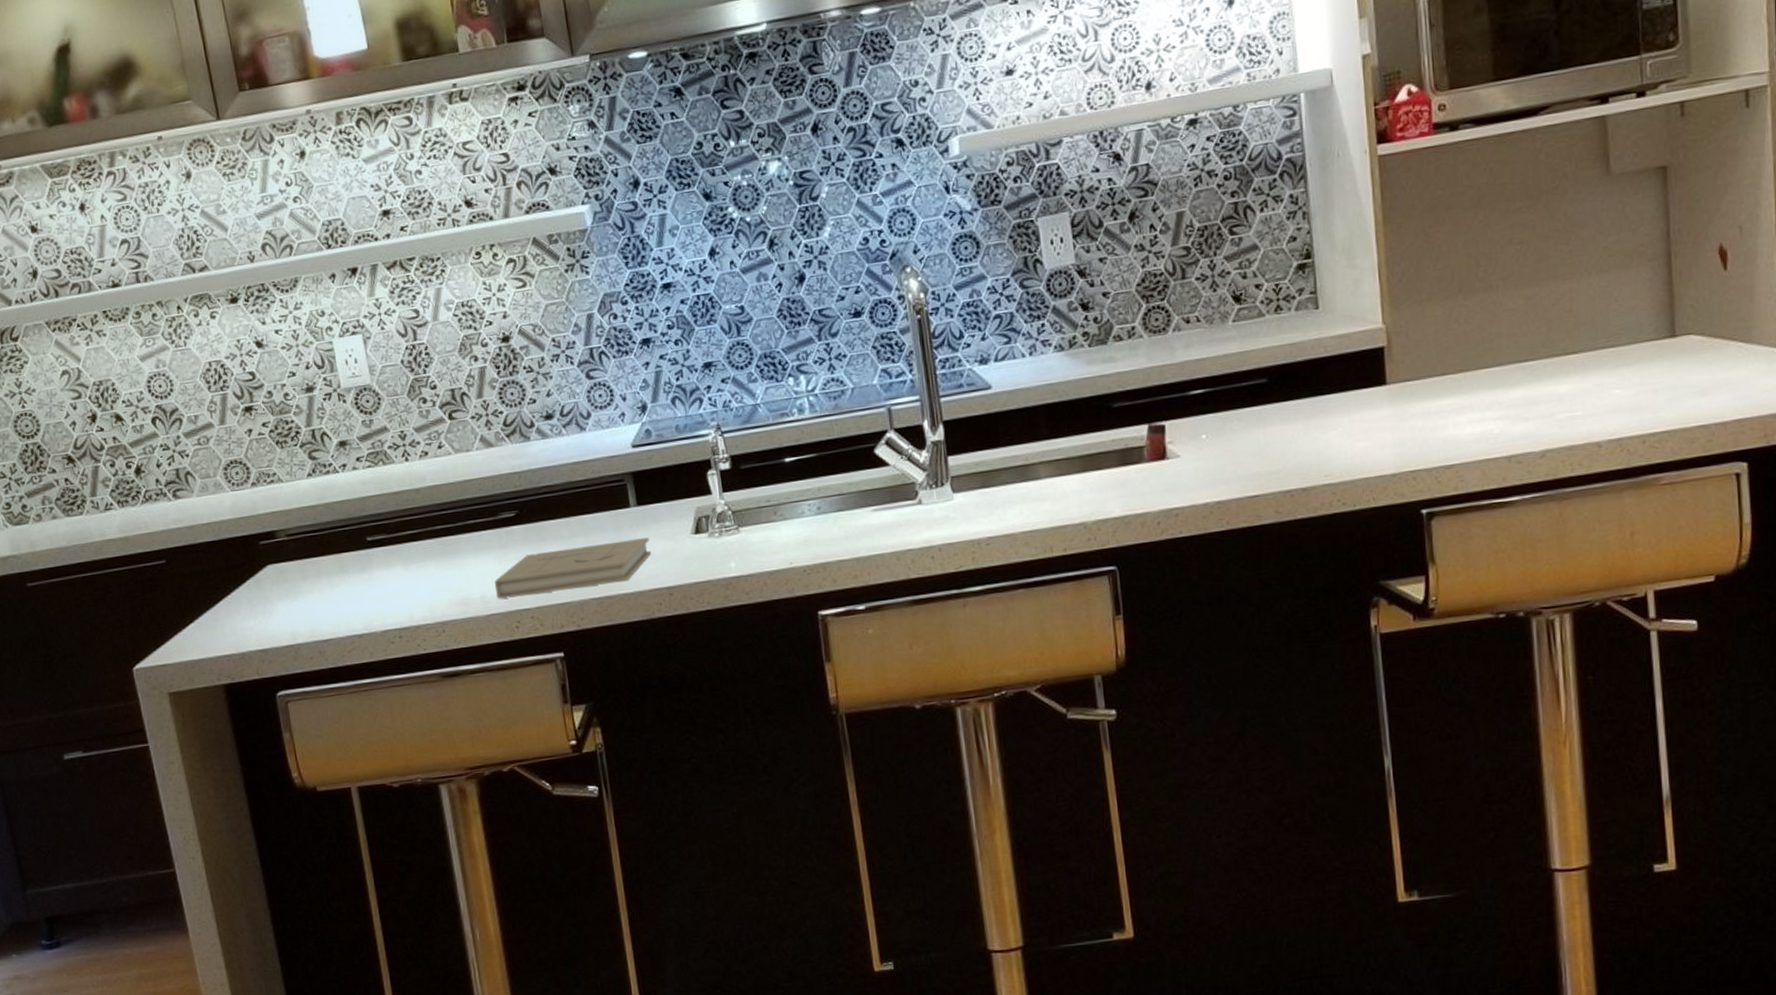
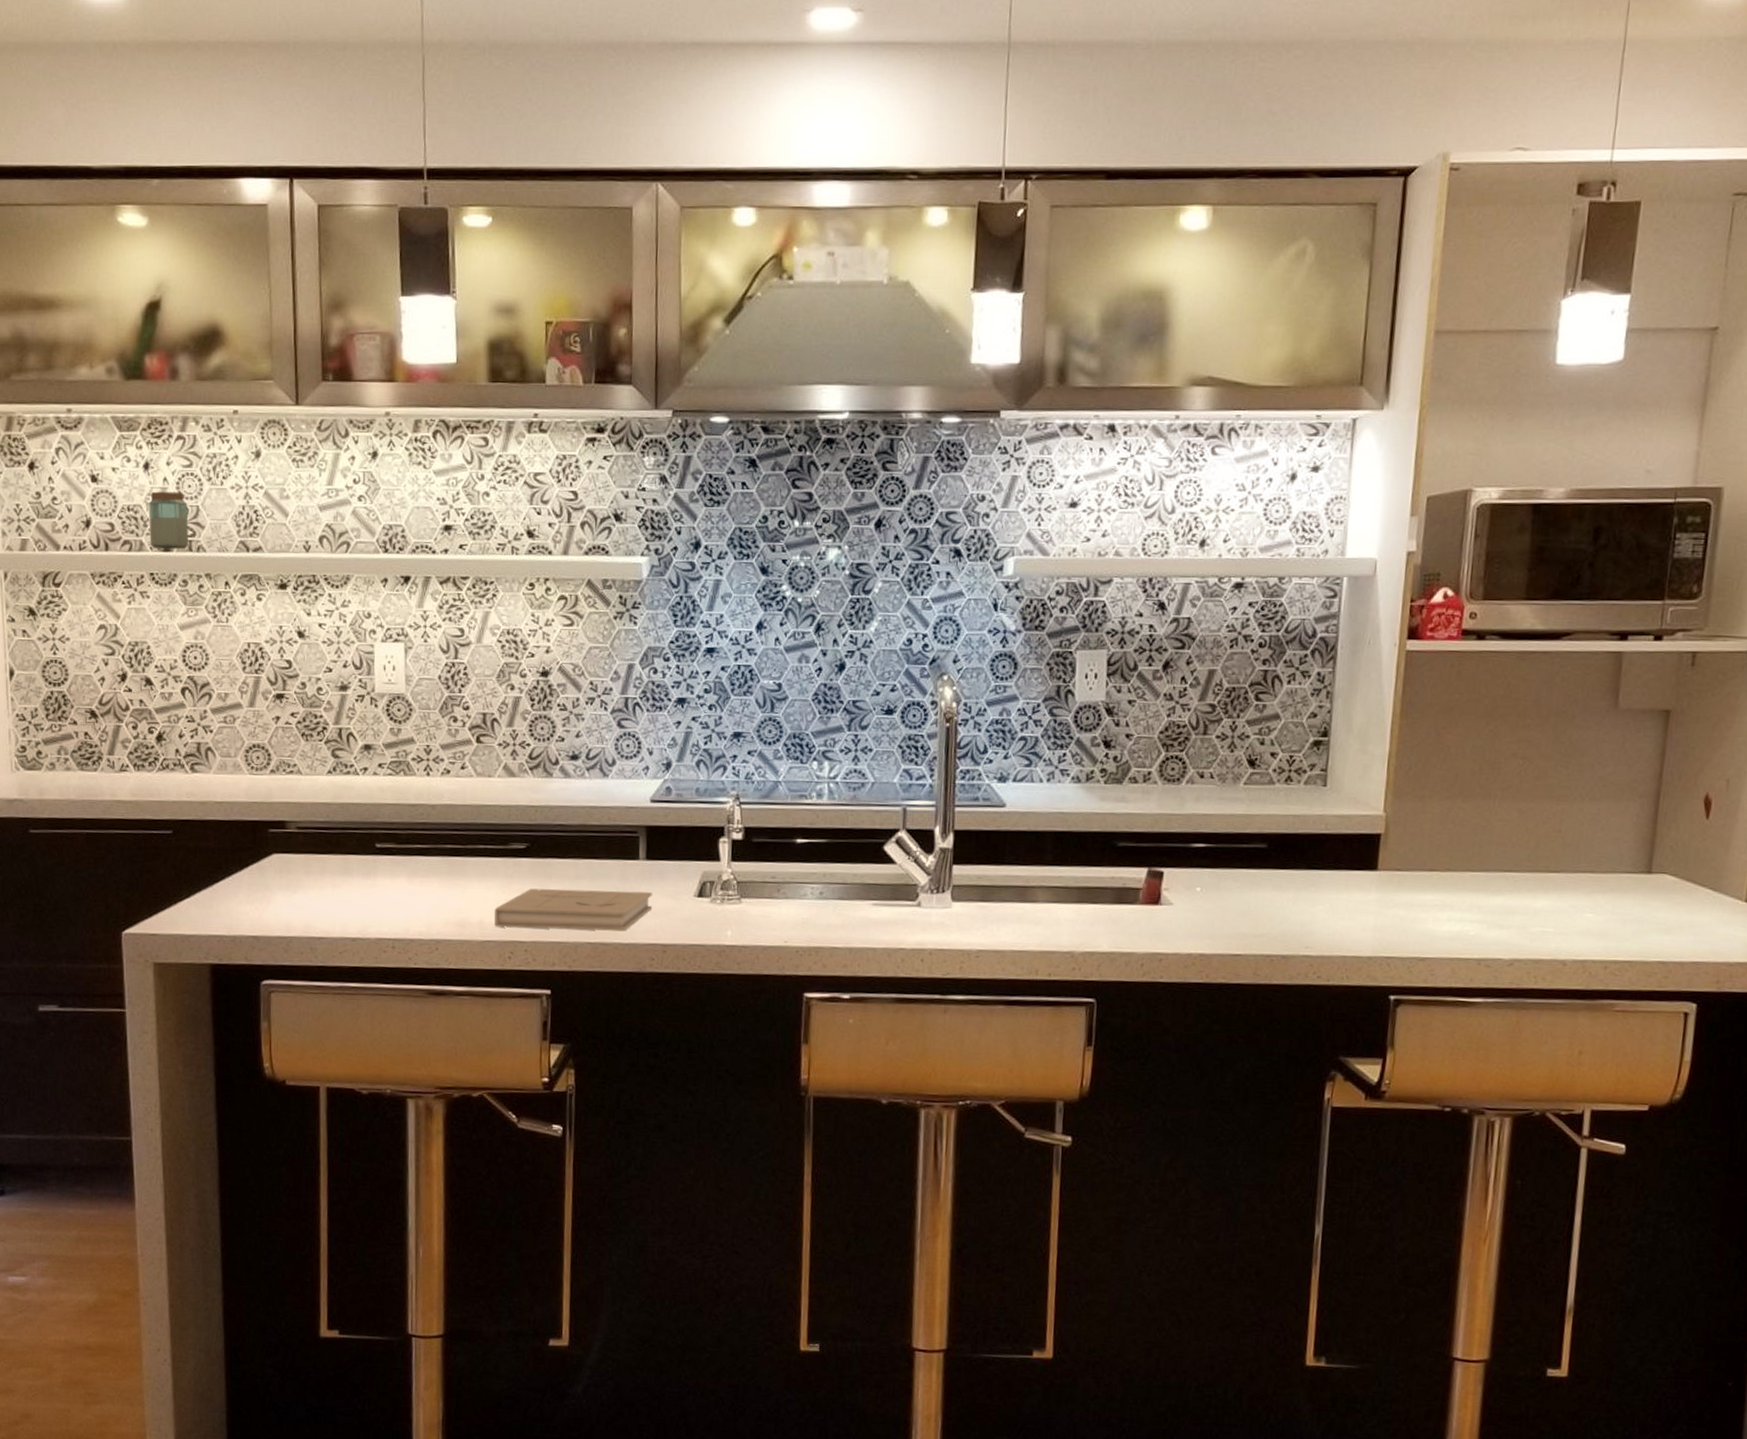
peanut butter: none [89,226,136,287] -> present [148,491,189,550]

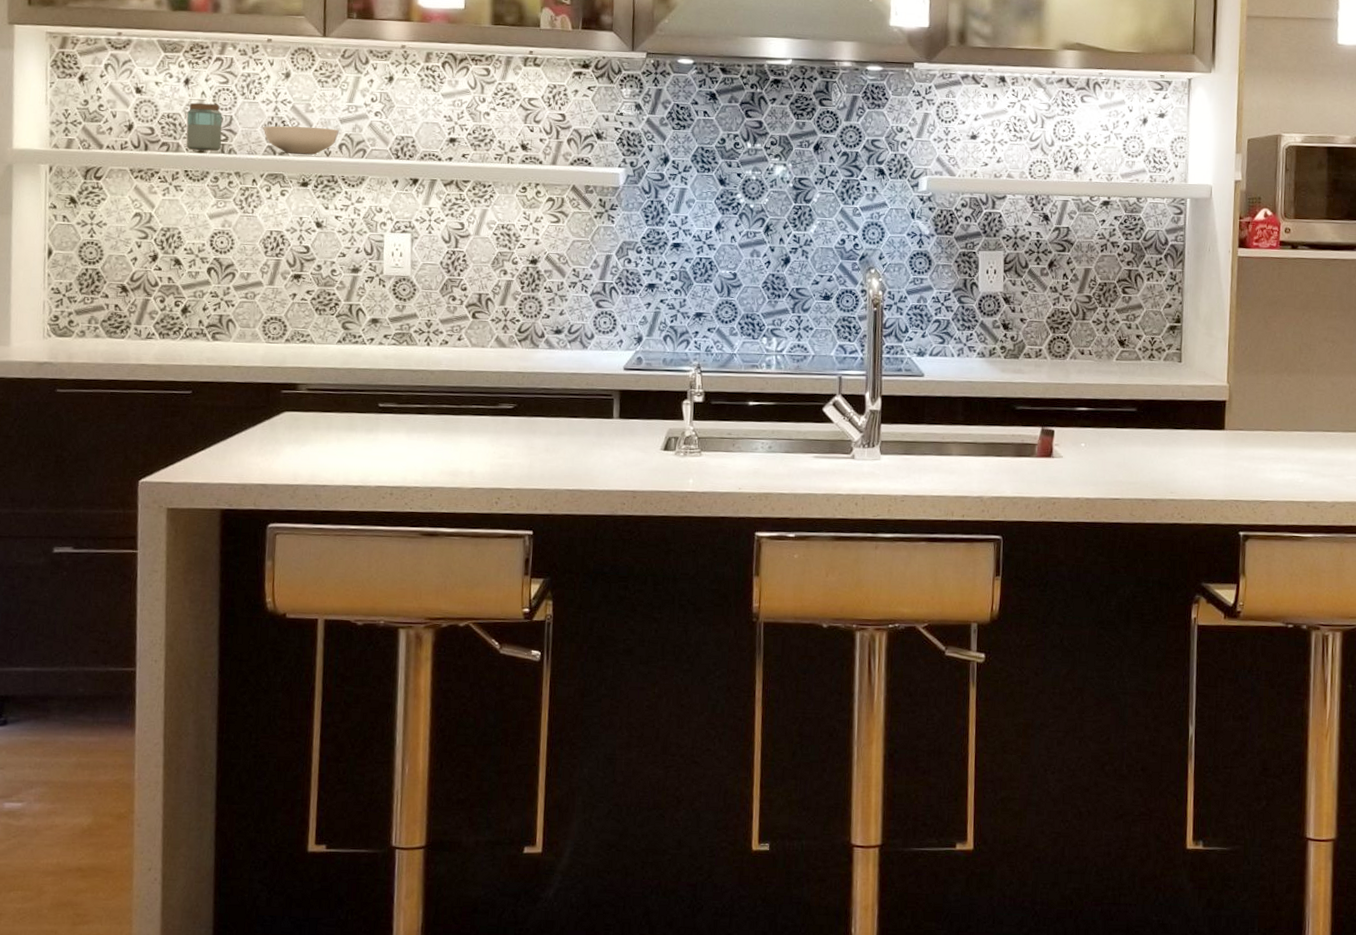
bowl: none [233,516,319,551] -> present [263,125,339,155]
book: present [494,888,653,931] -> none [483,443,625,480]

